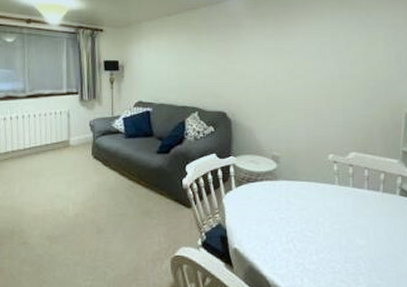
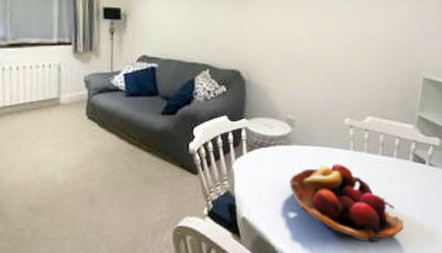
fruit basket: none [277,198,395,276] -> present [289,164,404,244]

